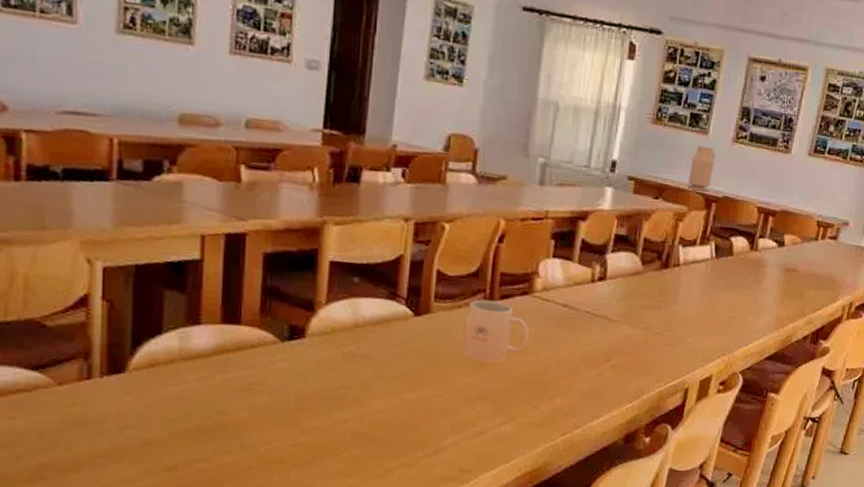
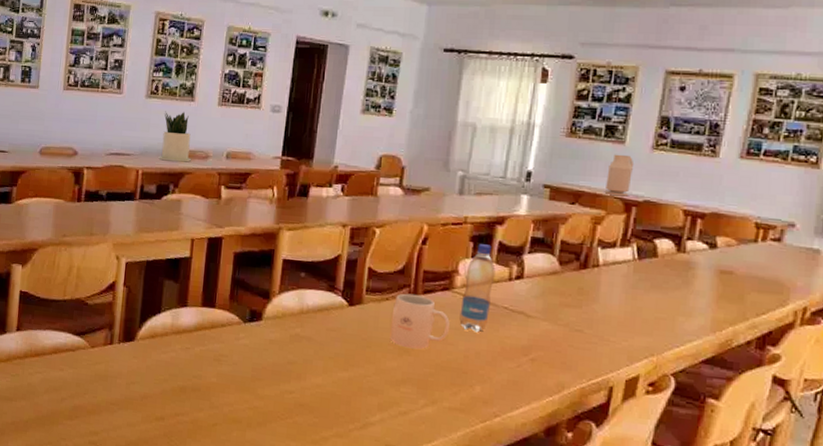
planter: none [143,55,195,131] -> present [158,111,192,163]
bottle: none [539,242,578,340] -> present [459,244,495,333]

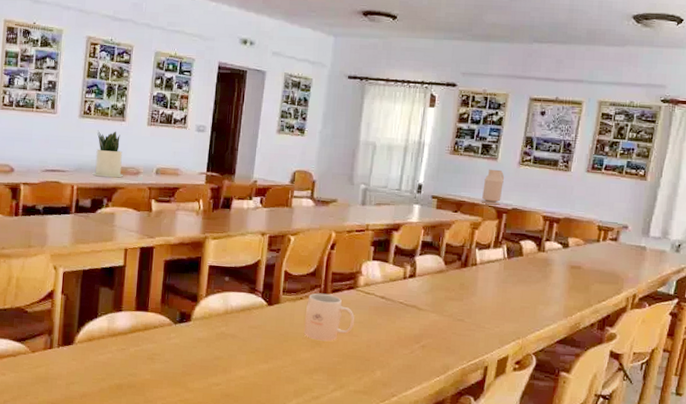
bottle: present [459,244,495,333] -> none [363,248,393,325]

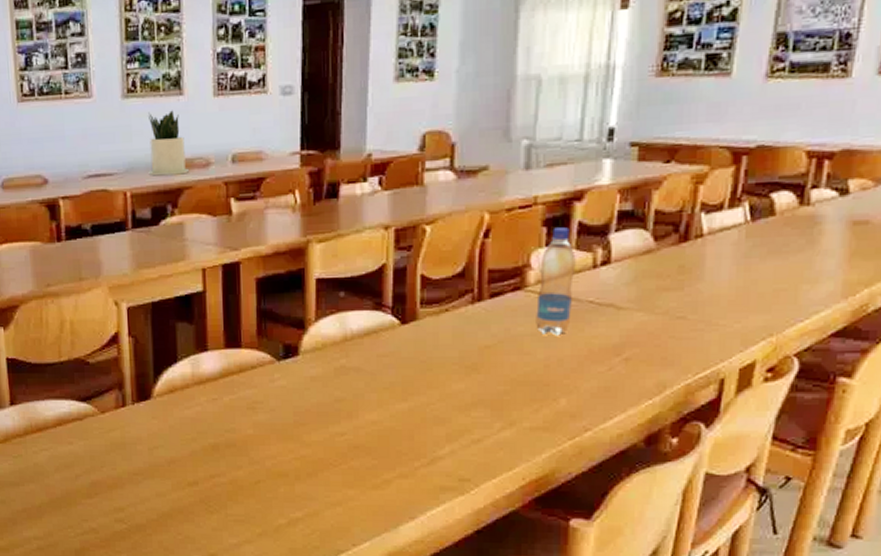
mug: present [304,293,355,342] -> none [454,300,526,365]
bottle: none [363,248,393,325] -> present [536,227,576,336]
water jug: present [481,169,504,205] -> none [706,89,742,145]

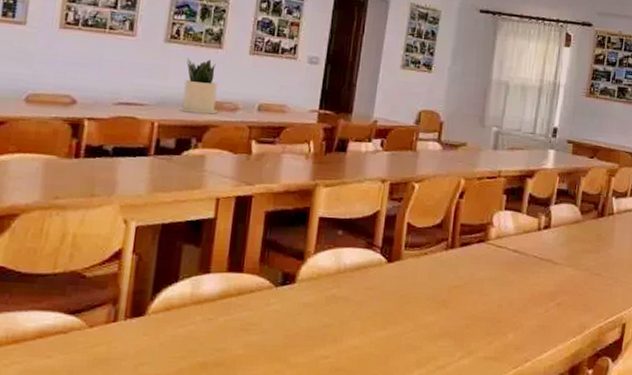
bottle: present [536,227,576,336] -> none [494,196,526,282]

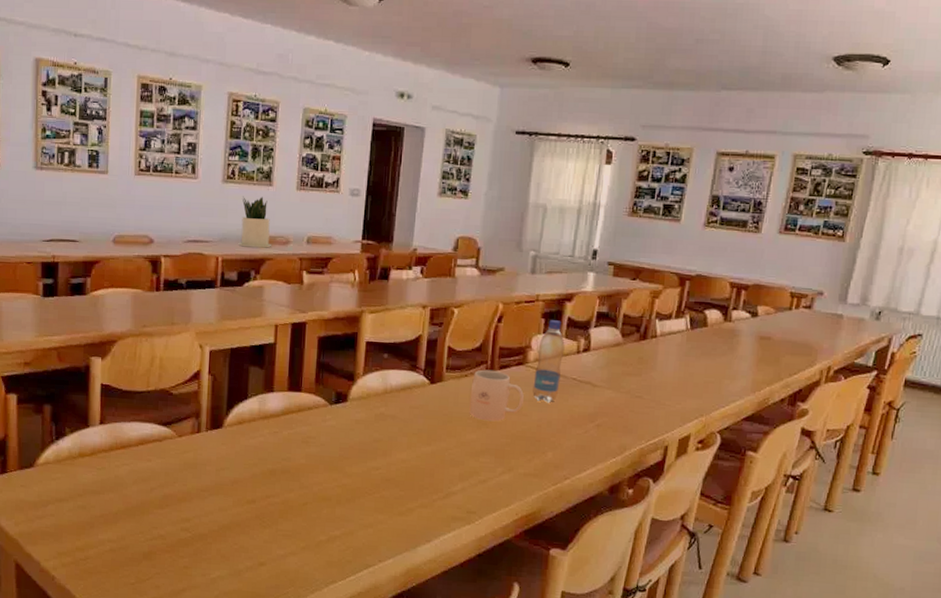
mug: none [428,247,486,302] -> present [469,369,525,422]
bottle: none [494,196,526,282] -> present [533,320,565,403]

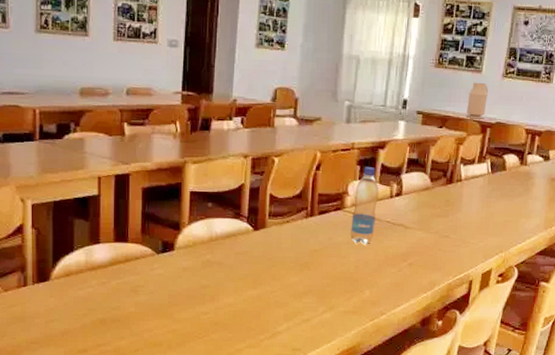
planter: present [238,196,272,249] -> none [56,46,91,101]
mug: present [469,369,525,422] -> none [291,215,343,264]
water jug: none [662,231,687,272] -> present [465,82,488,120]

